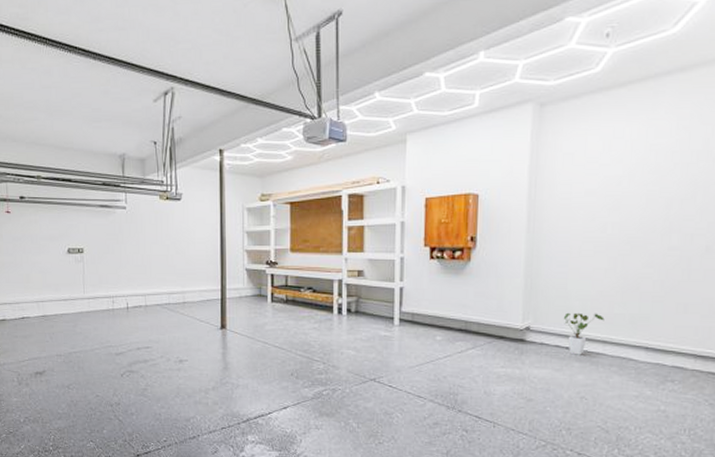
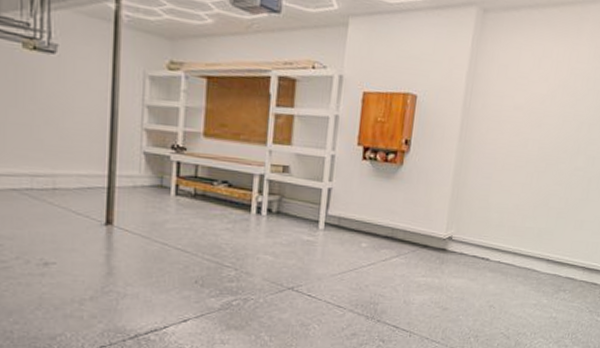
house plant: present [564,312,605,355] -> none [482,224,517,266]

